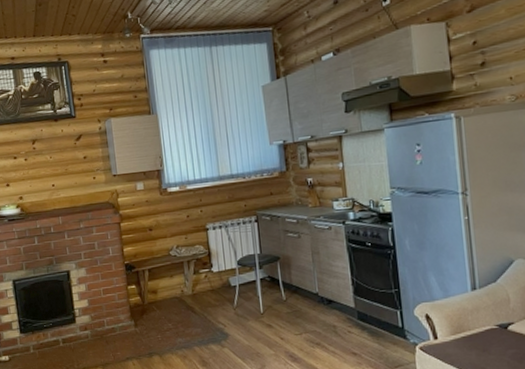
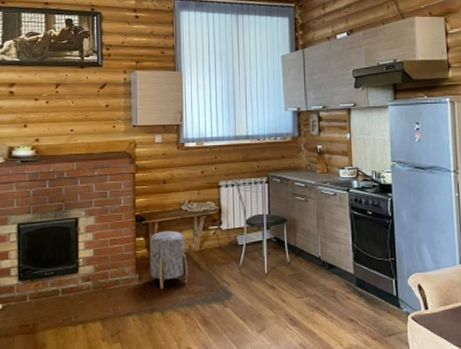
stool: none [141,276,183,334] -> present [148,231,187,289]

